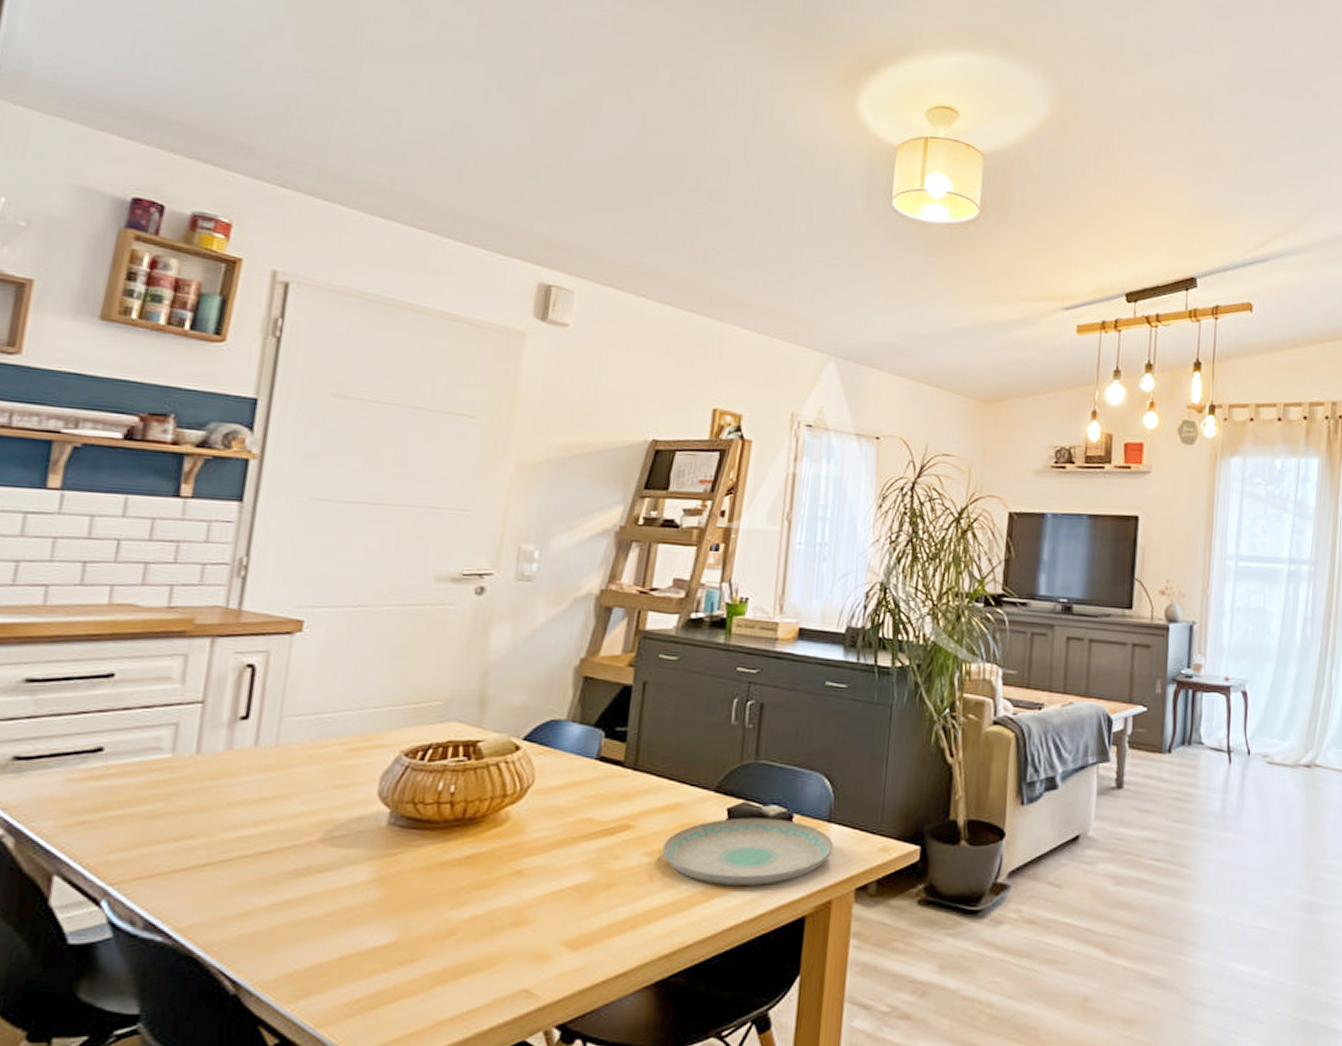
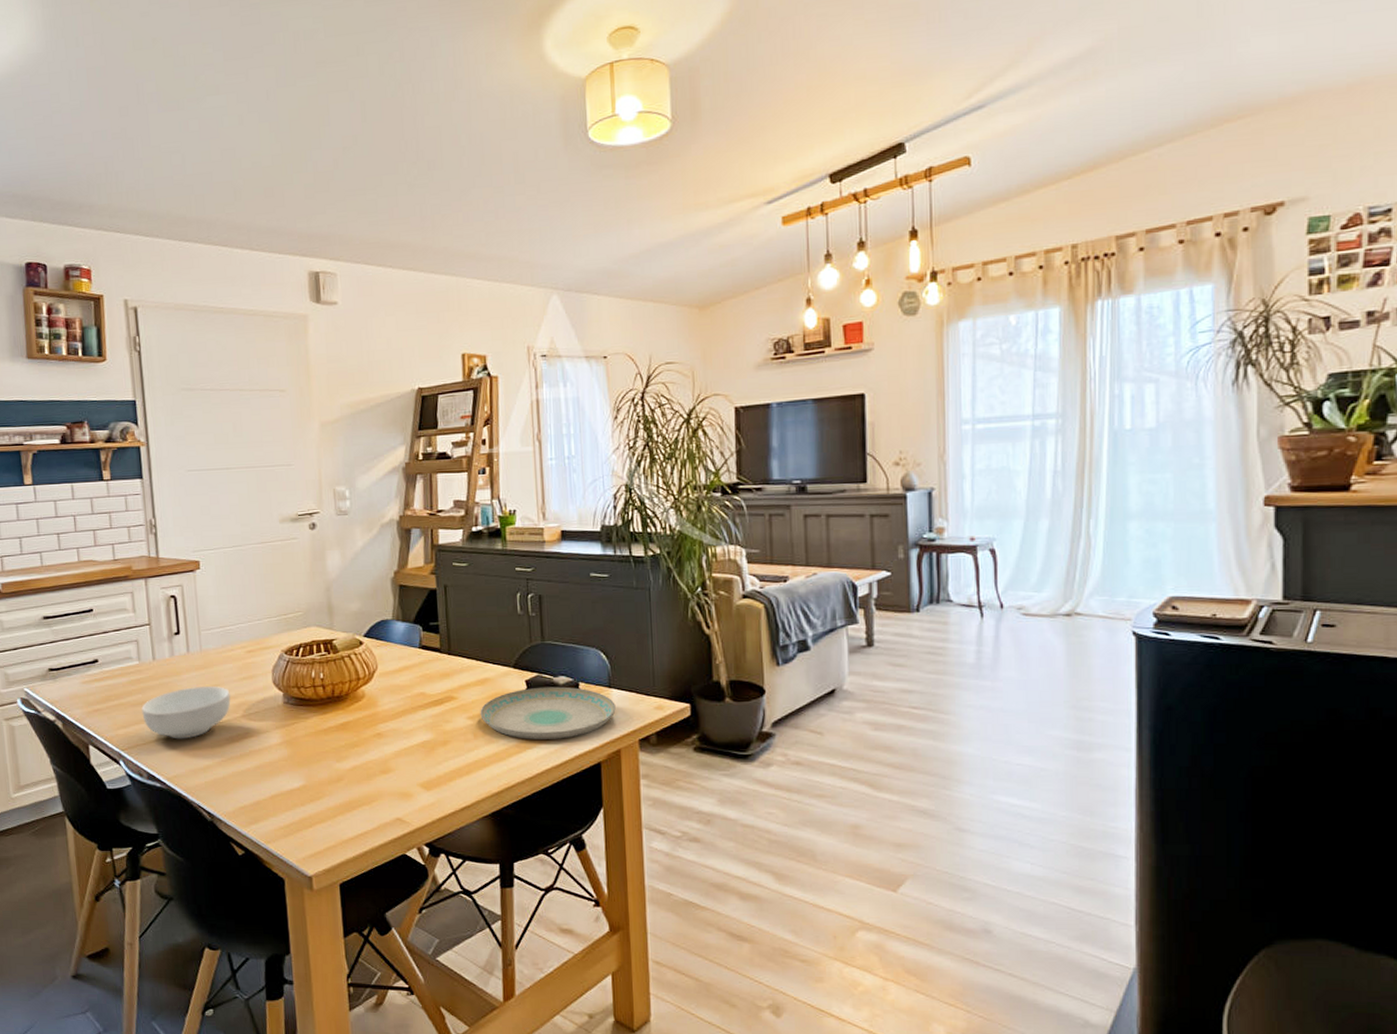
cereal bowl: none [157,794,309,871] -> present [141,685,231,739]

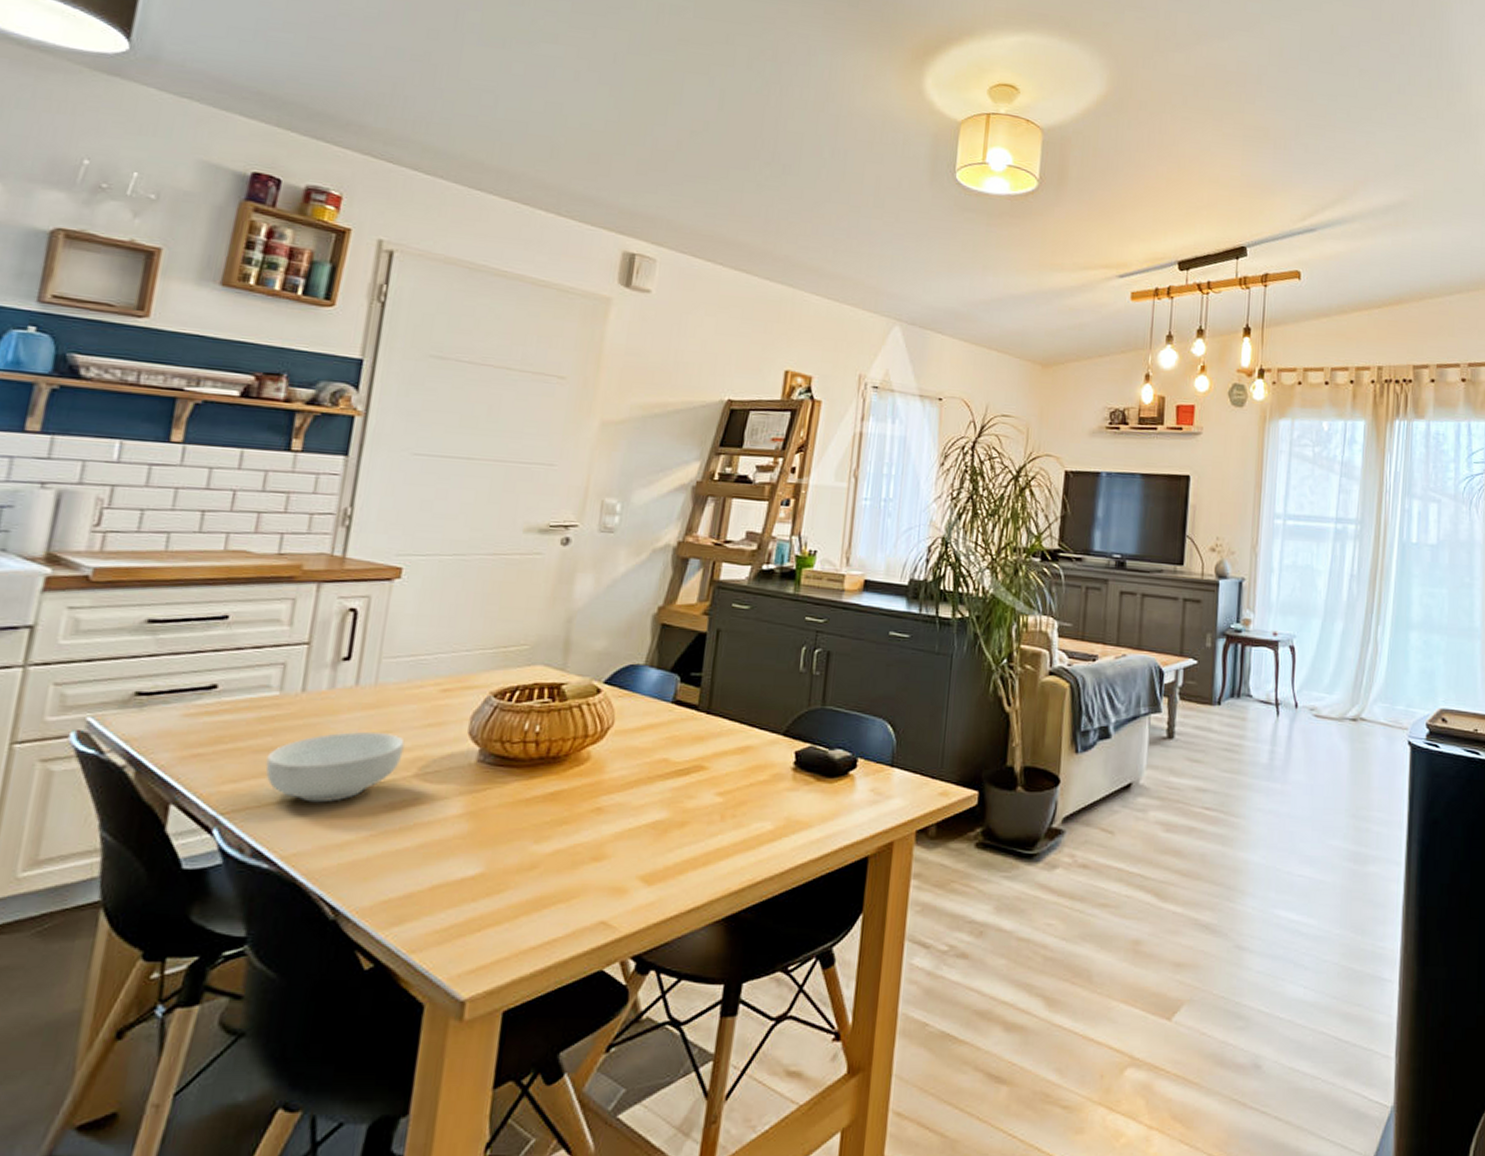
plate: present [480,686,616,741] -> none [733,760,896,827]

